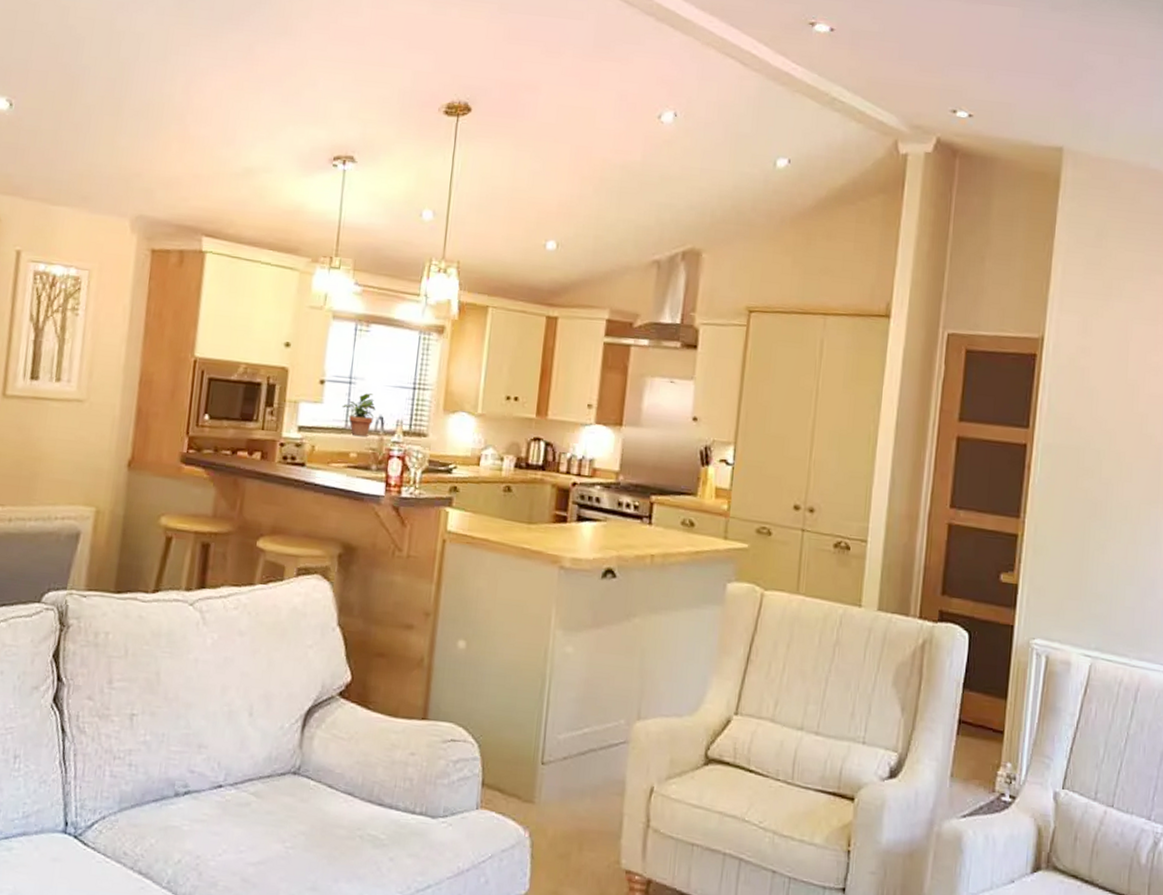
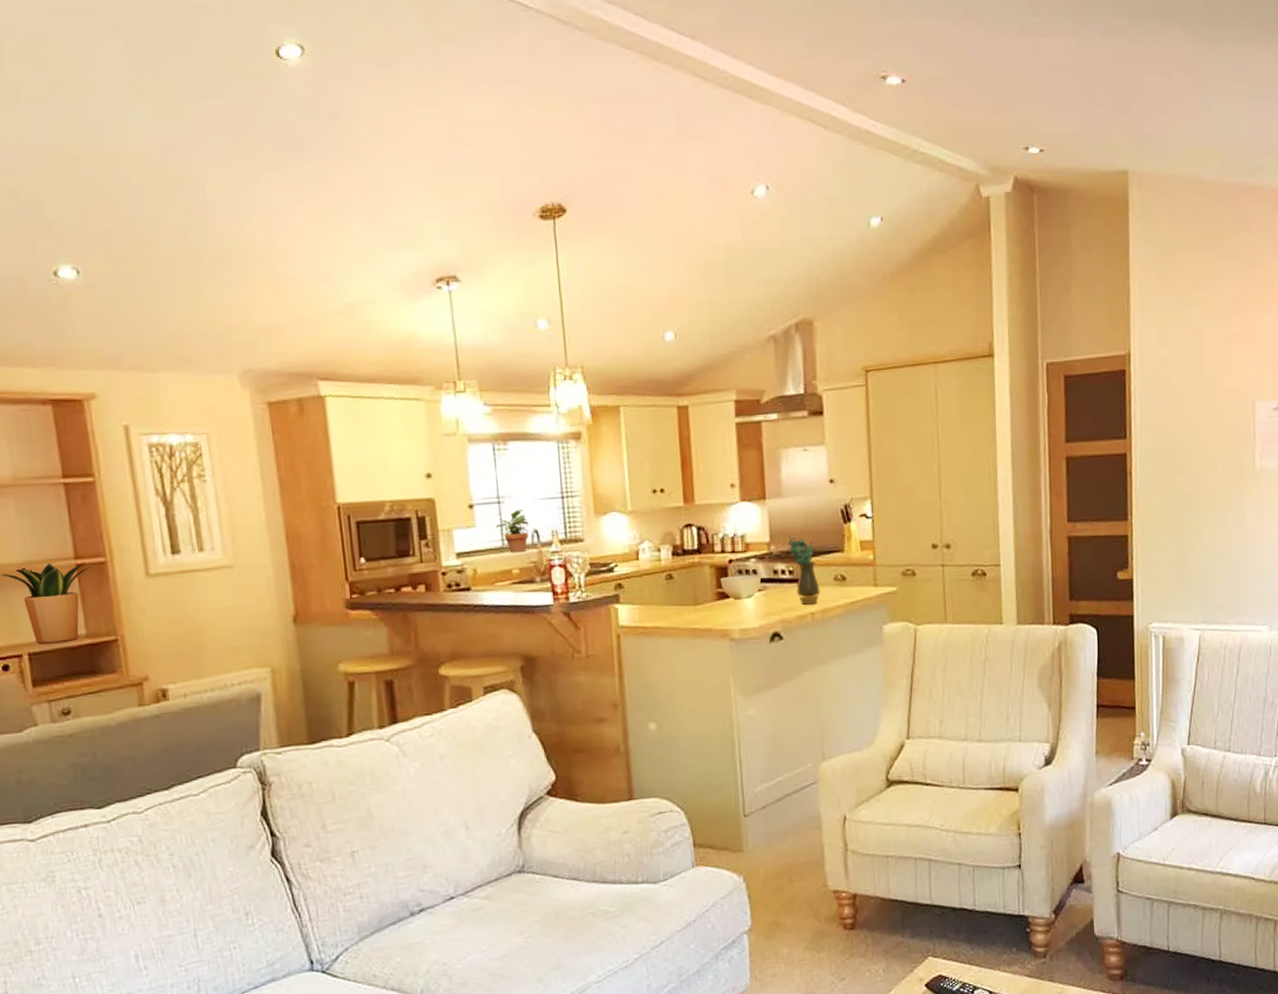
bowl: none [560,499,604,528] -> present [720,574,762,600]
vase: none [637,470,665,546] -> present [788,537,820,605]

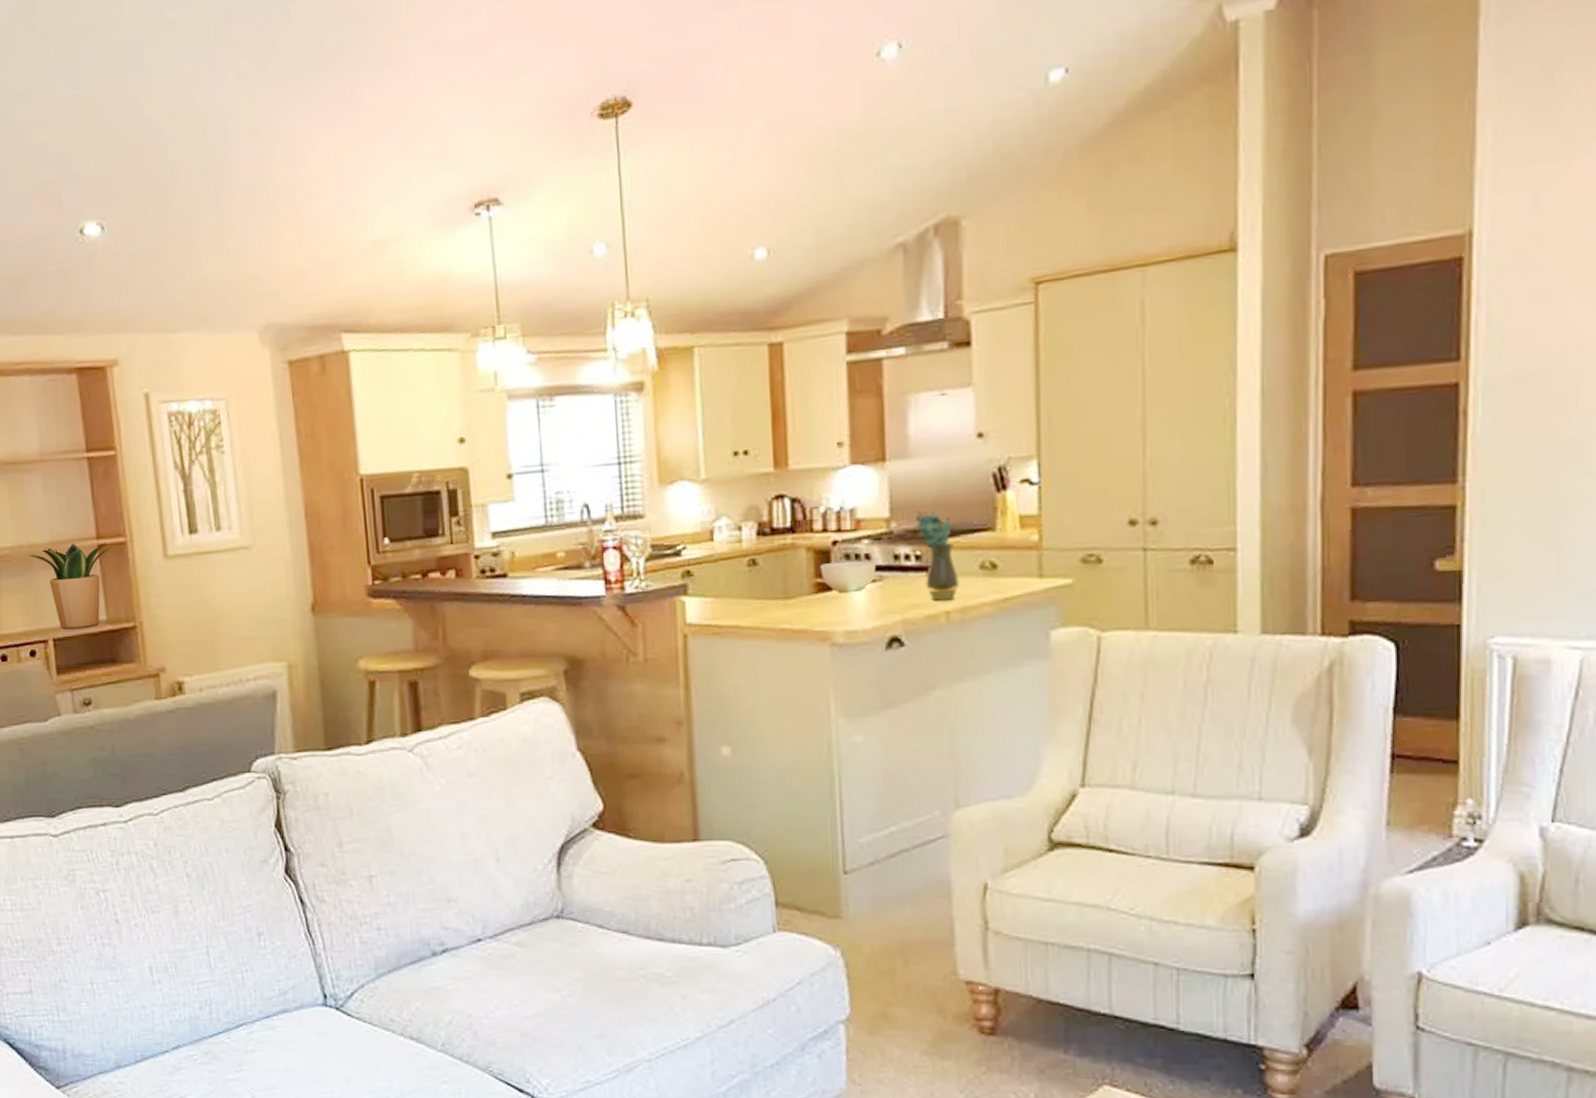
potted plant: present [495,509,529,553] -> none [537,479,578,532]

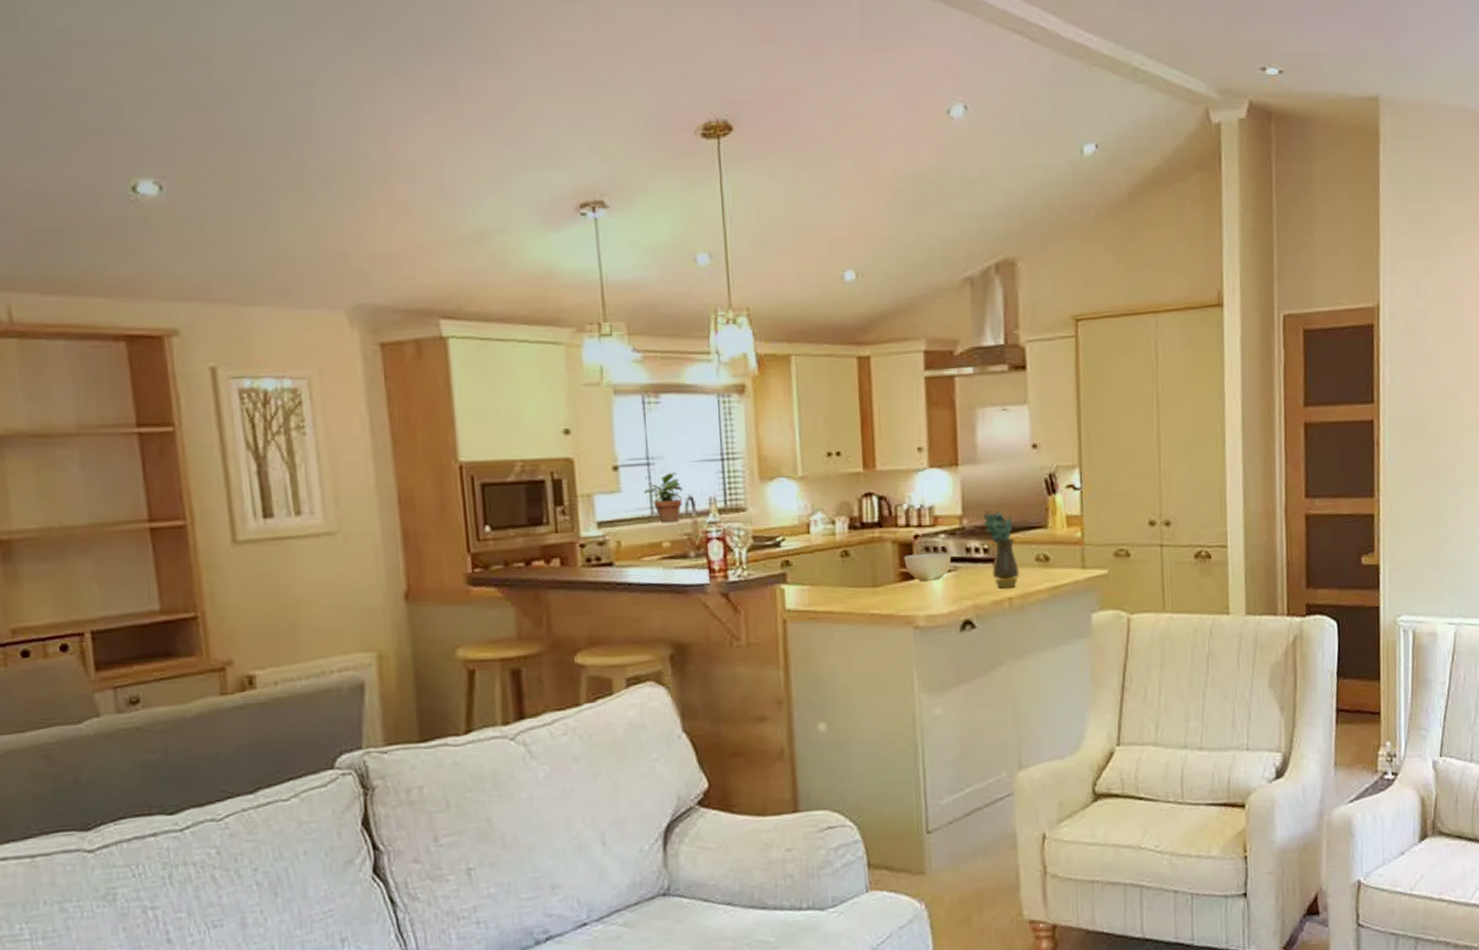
potted plant: present [29,543,117,630] -> none [61,526,174,621]
potted plant: none [537,479,578,532] -> present [643,473,683,523]

